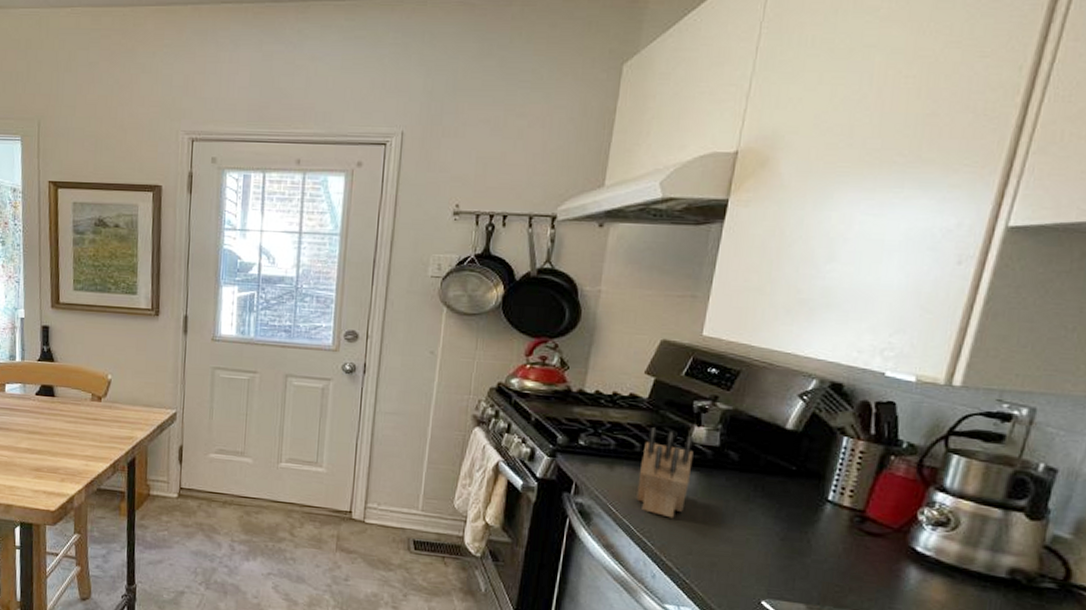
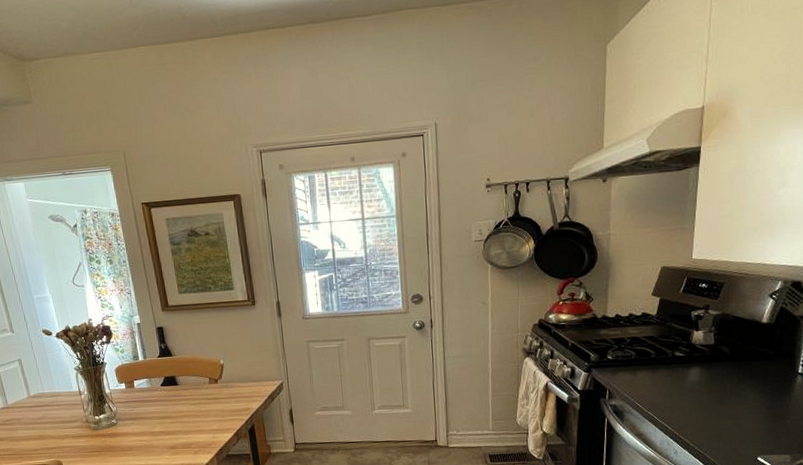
knife block: present [636,427,694,518] -> none [656,337,696,406]

